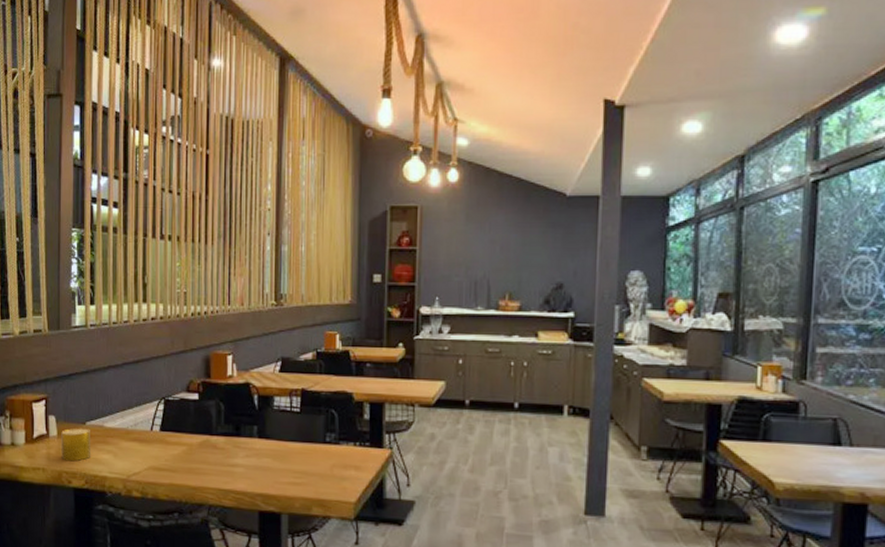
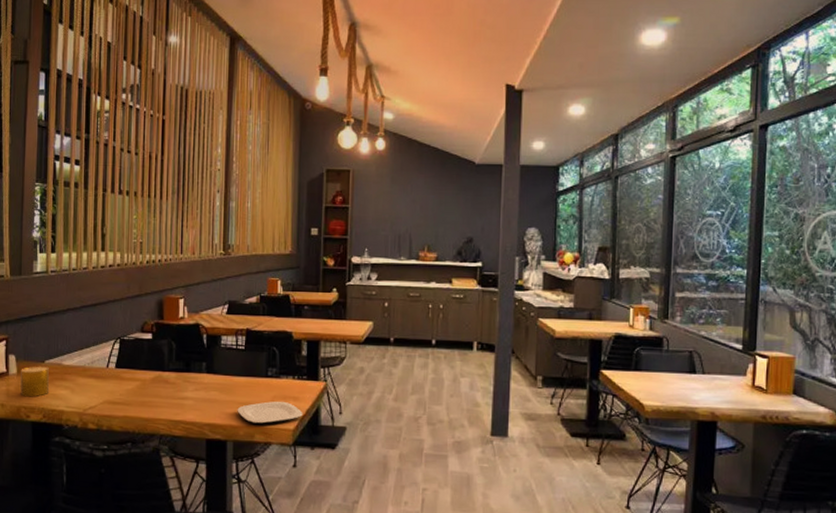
plate: none [292,470,366,496] -> present [237,401,303,424]

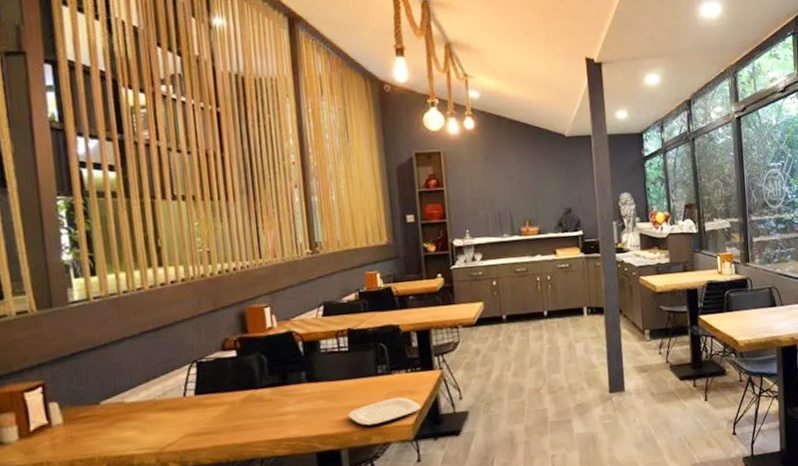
cup: present [20,366,50,397] -> none [68,408,112,449]

